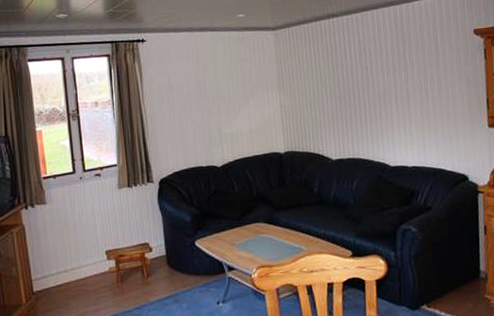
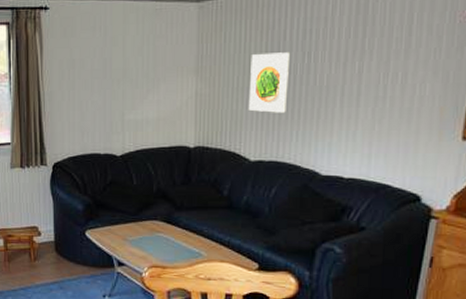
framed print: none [321,67,355,118] -> present [248,52,289,113]

